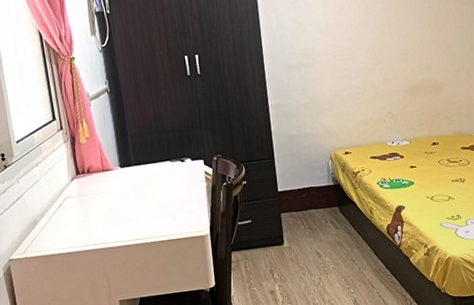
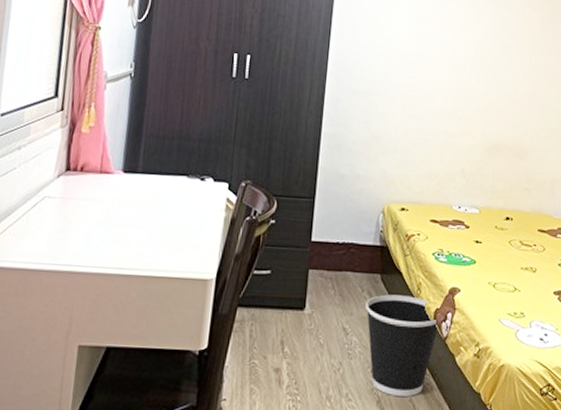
wastebasket: none [331,218,393,296] -> present [365,294,440,397]

